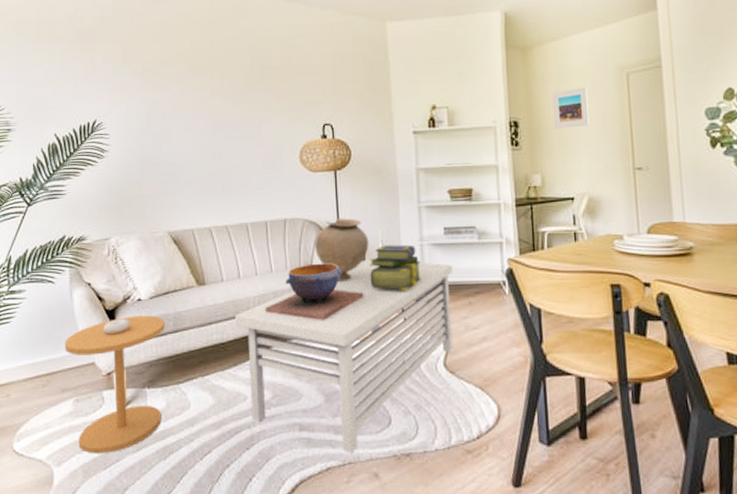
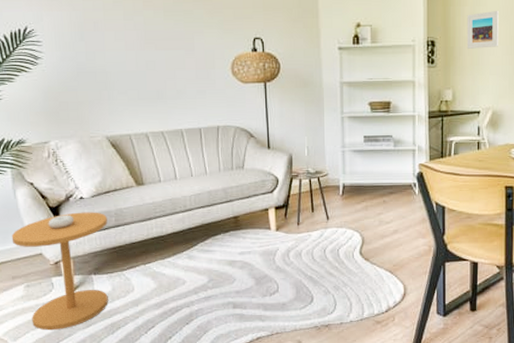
coffee table: present [234,259,453,454] -> none [172,163,371,326]
decorative bowl: present [265,263,364,321] -> none [201,166,291,217]
vase: present [315,218,369,281] -> none [246,126,296,183]
stack of books: present [368,244,423,291] -> none [295,150,343,191]

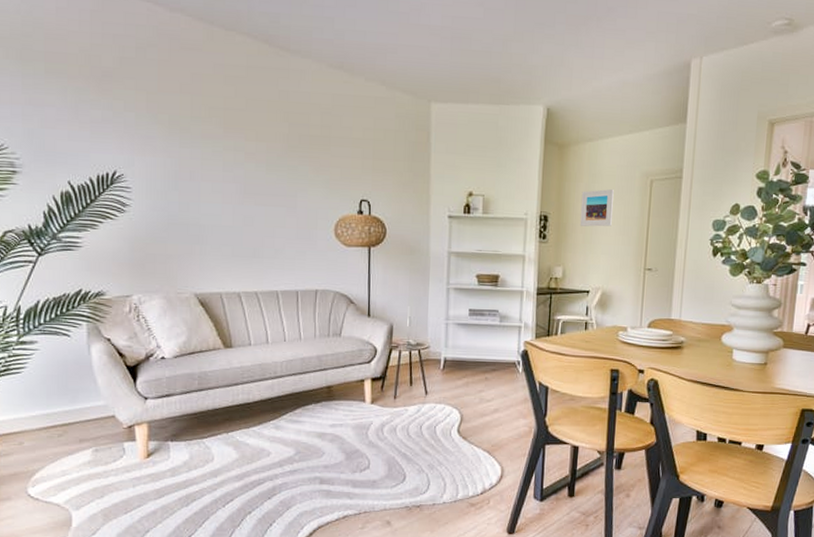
side table: present [11,212,108,331] -> none [82,373,190,500]

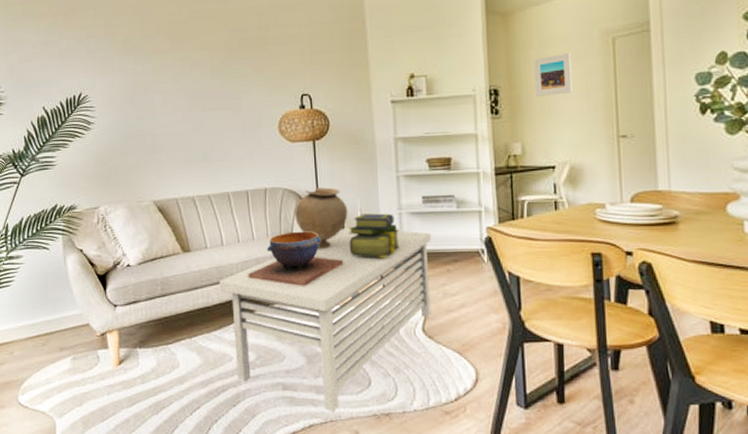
coffee table: none [261,333,474,504] -> present [219,227,432,412]
decorative bowl: none [292,334,389,388] -> present [248,231,344,287]
vase: none [344,293,397,353] -> present [295,187,348,249]
stack of books: none [395,321,445,365] -> present [347,213,401,258]

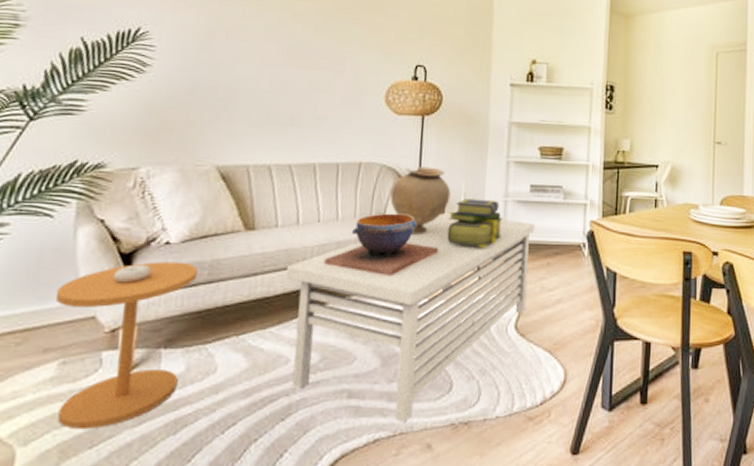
side table: none [60,280,153,408] -> present [55,261,198,430]
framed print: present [533,52,572,96] -> none [647,60,680,98]

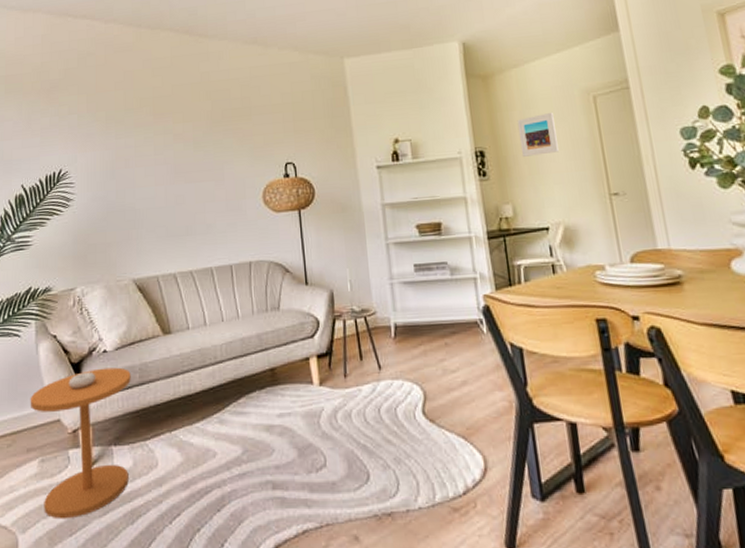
coffee table: present [285,212,536,423] -> none [201,300,431,514]
decorative bowl: present [324,213,439,277] -> none [233,306,334,369]
vase: present [390,166,451,235] -> none [281,258,337,325]
stack of books: present [447,198,503,248] -> none [337,283,395,334]
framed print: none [647,60,680,98] -> present [517,112,559,157]

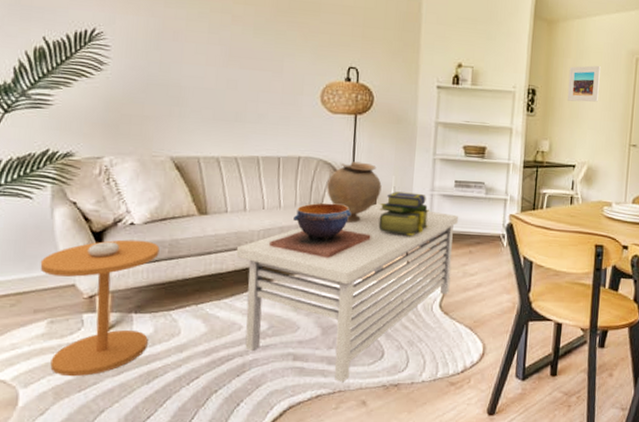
coffee table: none [201,300,431,514] -> present [235,203,459,383]
decorative bowl: none [233,306,334,369] -> present [269,202,371,259]
vase: none [281,258,337,325] -> present [327,161,382,223]
stack of books: none [337,283,395,334] -> present [378,191,429,236]

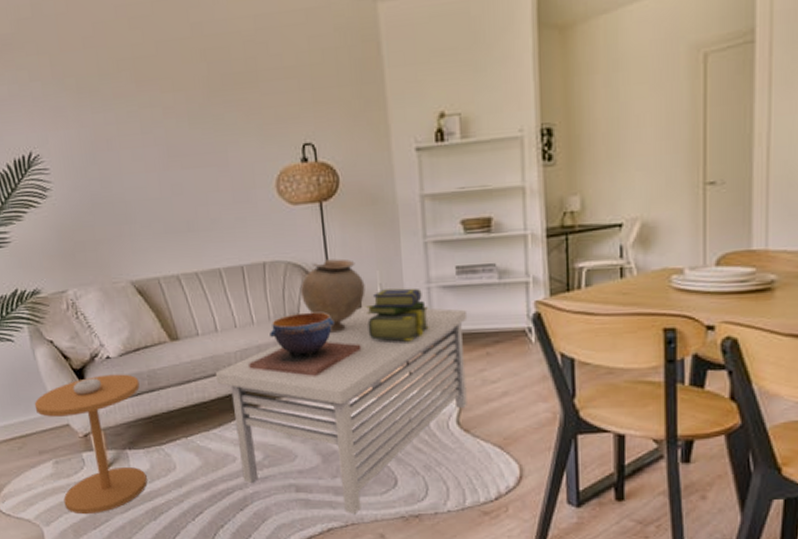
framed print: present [567,65,601,102] -> none [599,75,648,136]

